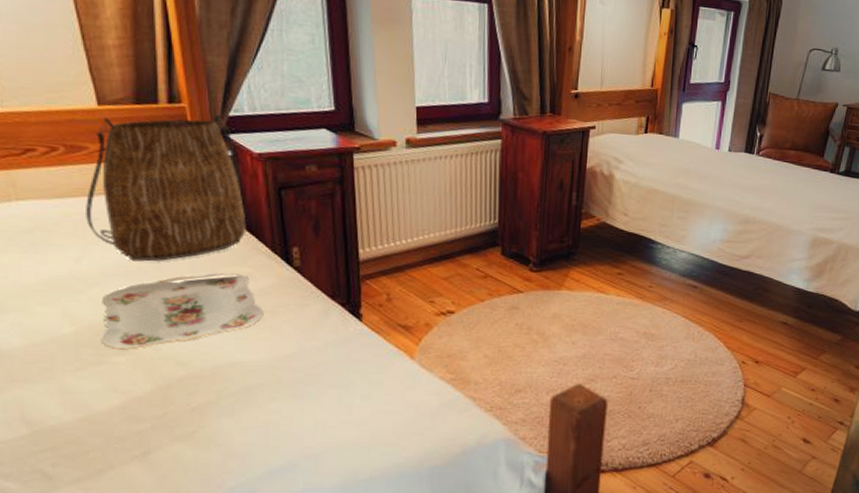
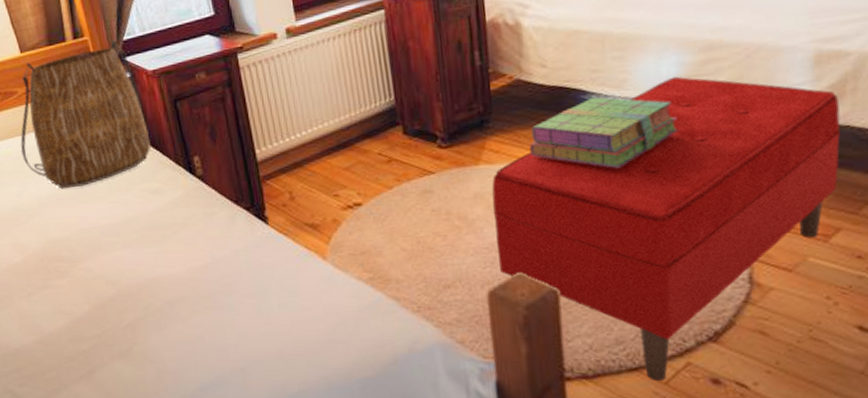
serving tray: present [100,273,263,350] -> none [41,189,176,274]
bench: none [564,239,821,475] -> present [491,76,841,382]
stack of books: none [604,246,716,307] -> present [530,97,679,169]

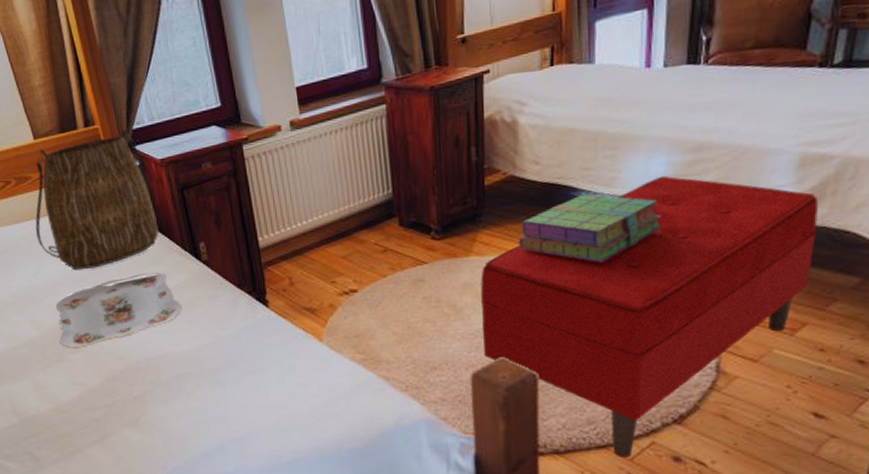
serving tray: none [41,189,176,274] -> present [56,273,182,348]

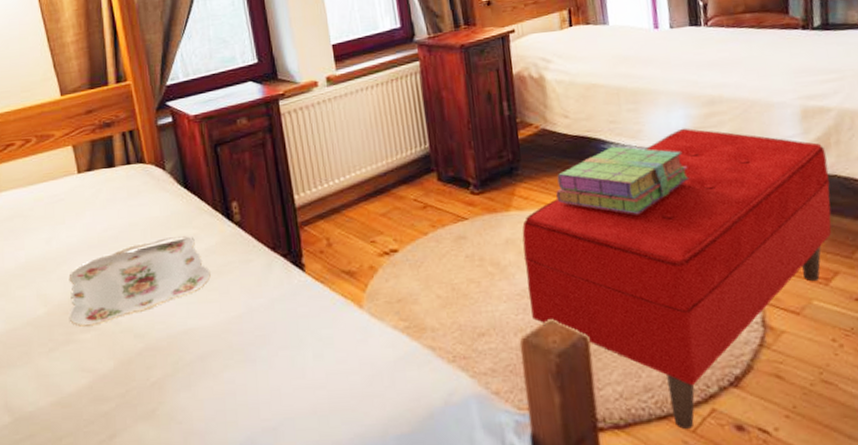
tote bag: present [35,129,159,271] -> none [53,85,189,236]

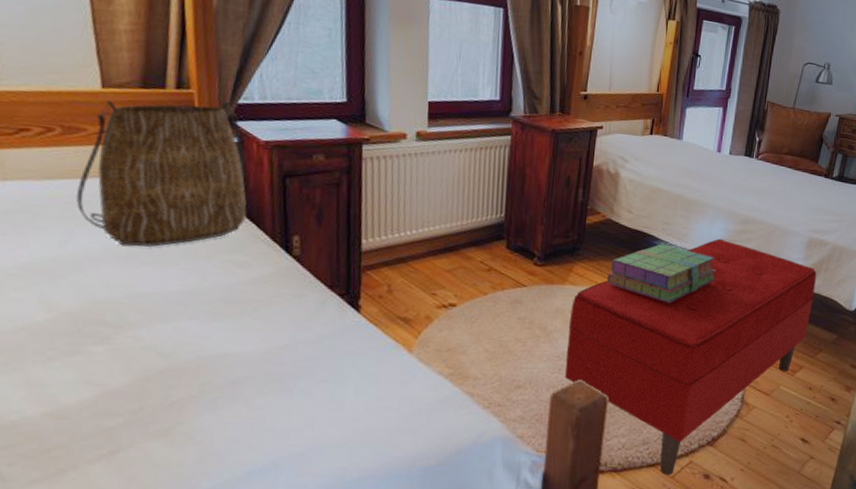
tote bag: none [53,85,189,236] -> present [75,100,247,247]
serving tray: present [69,236,211,327] -> none [78,260,258,339]

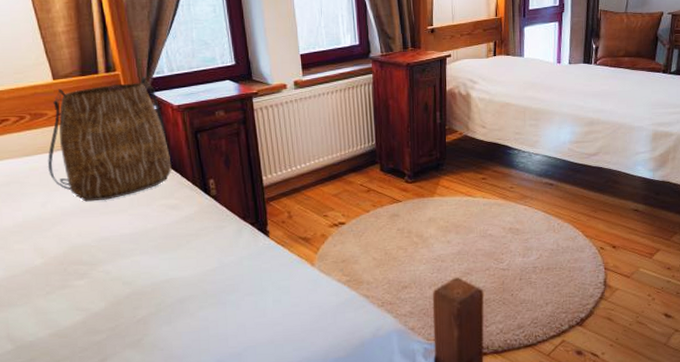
bench: present [565,238,817,476] -> none [441,141,664,354]
stack of books: present [607,244,716,303] -> none [470,152,568,204]

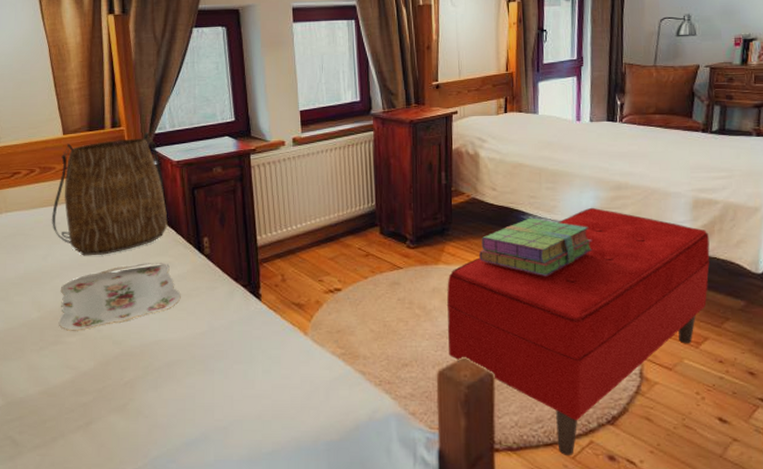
serving tray: none [63,205,190,275] -> present [58,263,181,331]
bench: none [441,141,664,354] -> present [446,207,711,456]
stack of books: none [470,152,568,204] -> present [479,218,593,277]

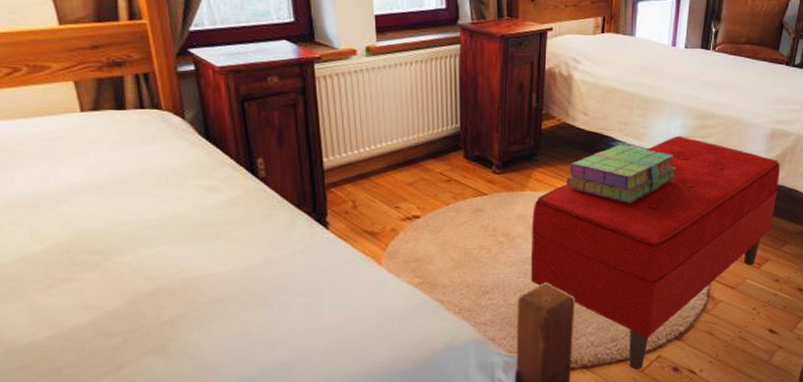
tote bag: present [51,132,168,256] -> none [49,29,211,178]
serving tray: present [58,263,181,331] -> none [69,187,231,266]

